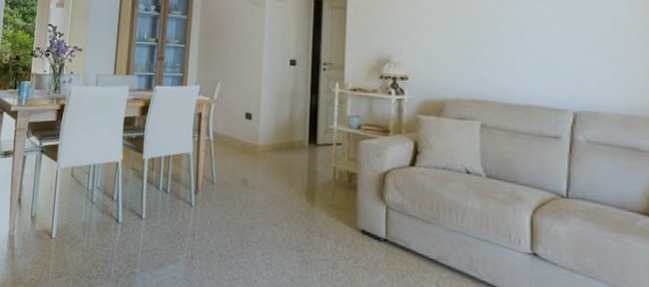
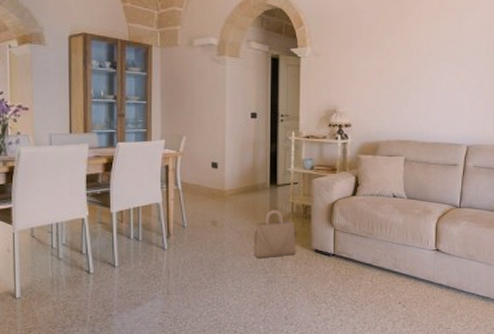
handbag: none [286,174,340,233] -> present [253,210,298,259]

